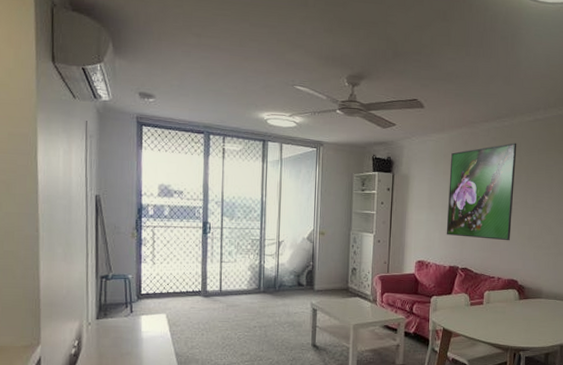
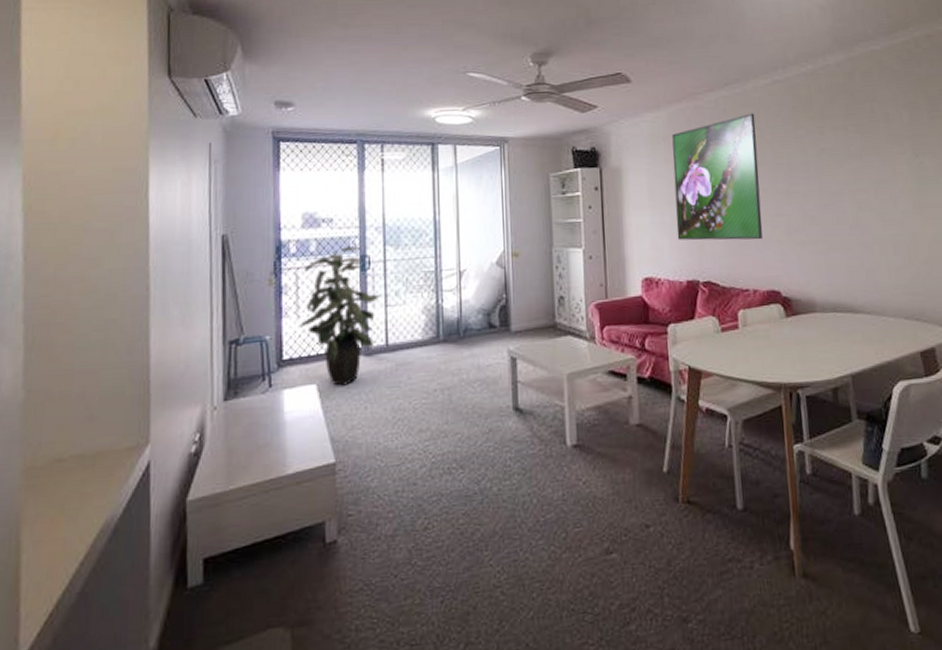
indoor plant: none [155,214,218,317] -> present [299,246,381,386]

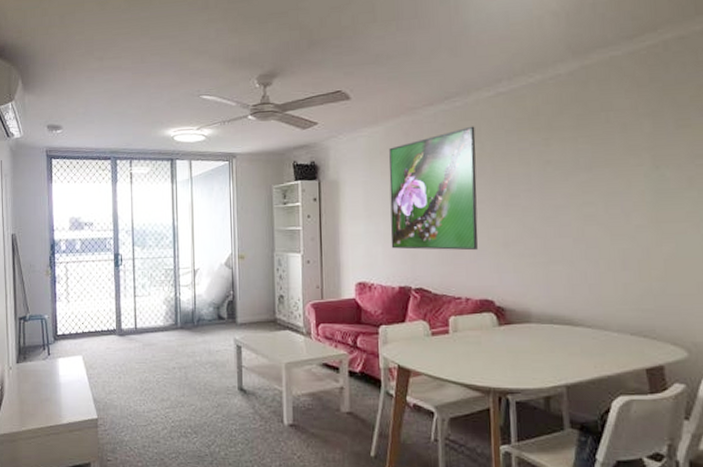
indoor plant: present [299,246,381,386] -> none [69,246,131,358]

